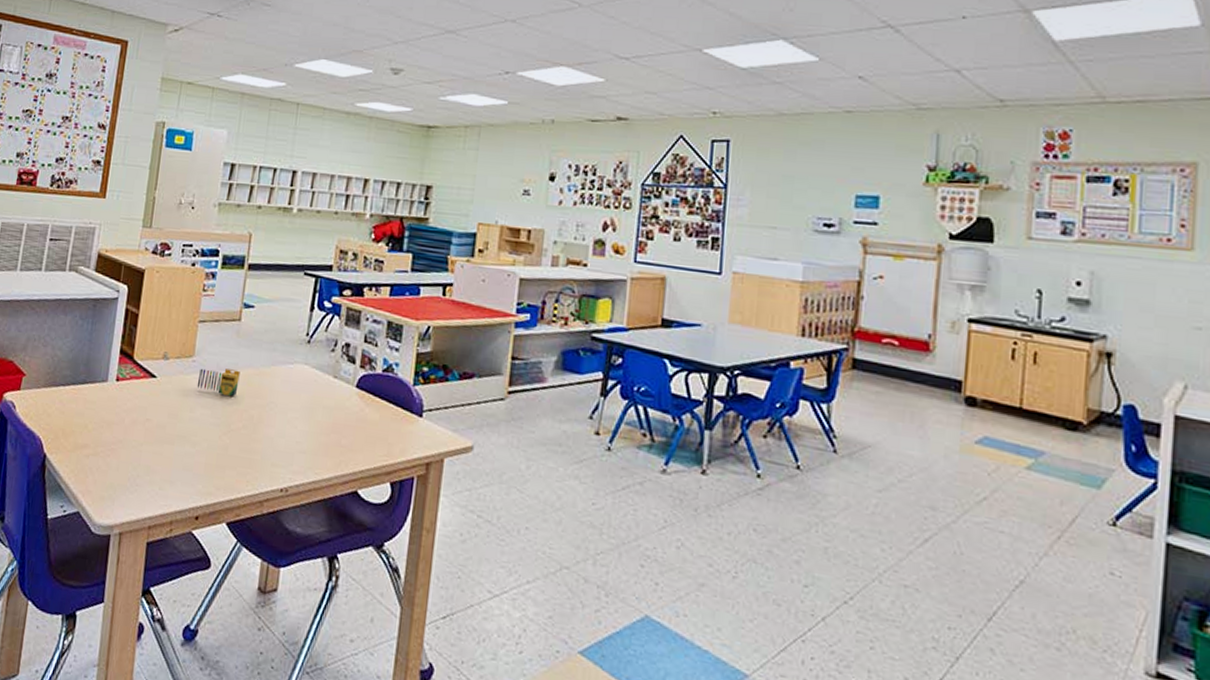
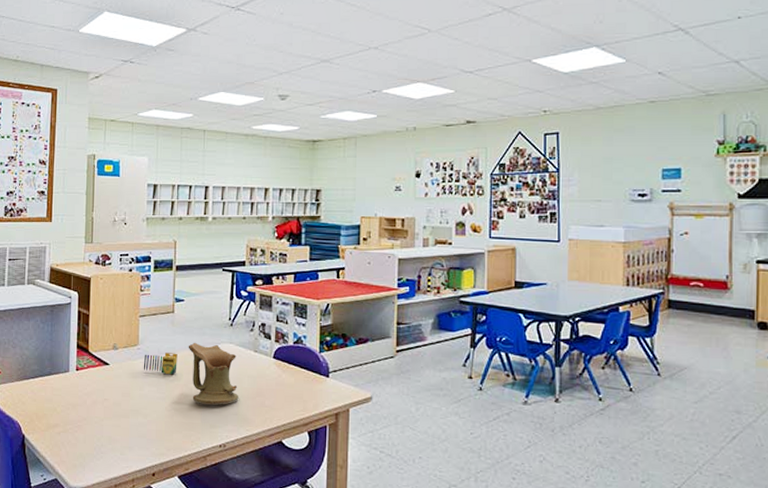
wooden bowl: none [253,359,311,440] -> present [188,342,239,405]

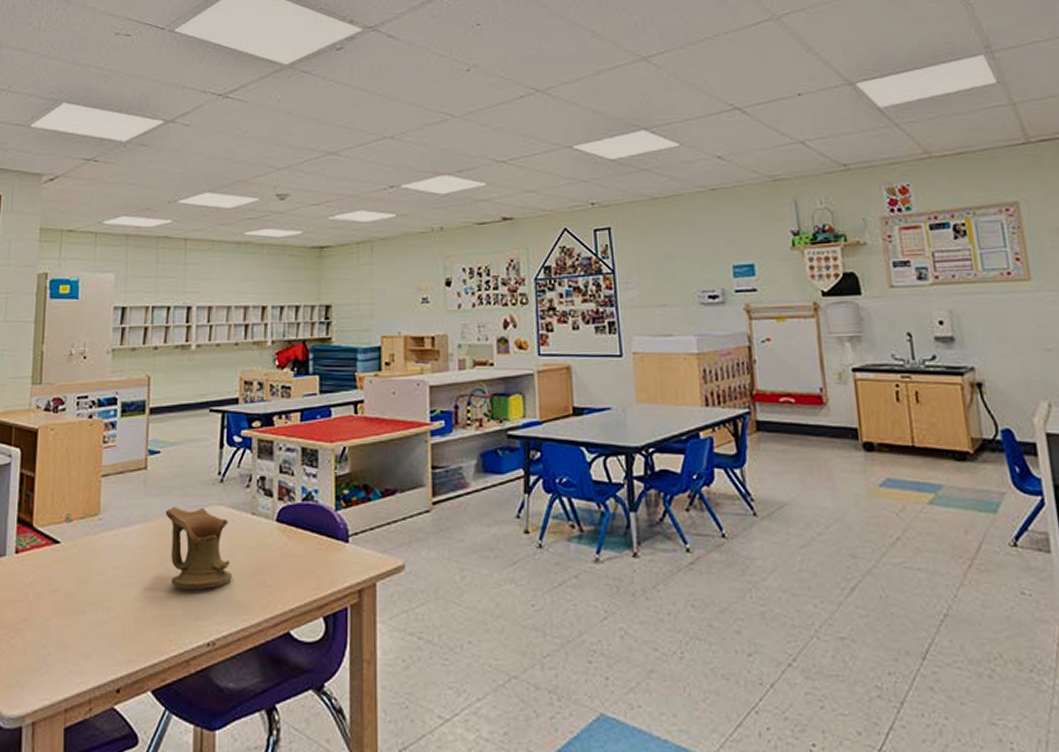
crayon: present [143,352,178,375] -> none [105,522,151,552]

